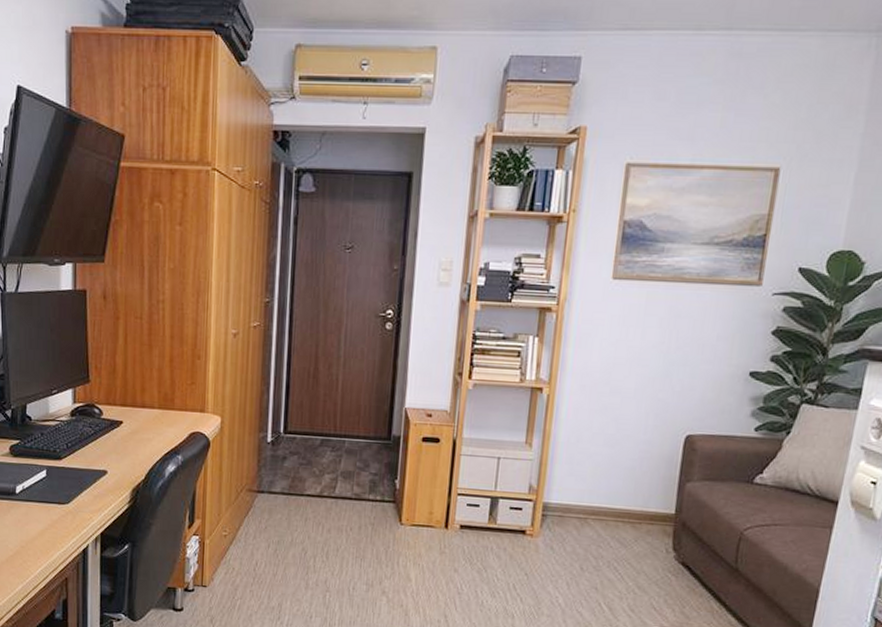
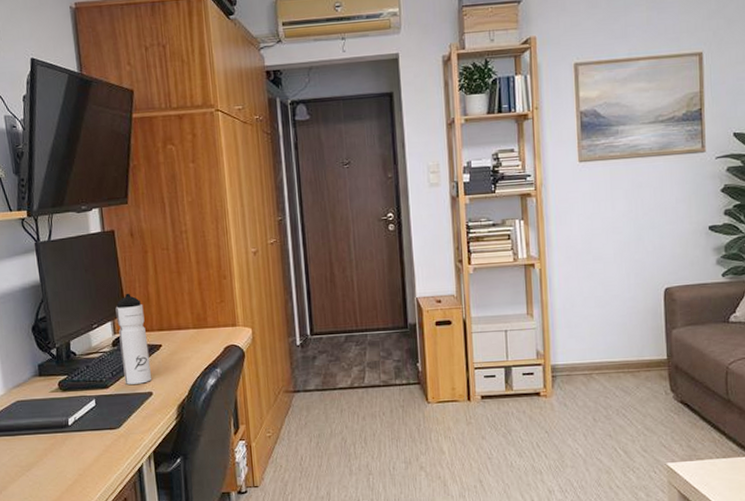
water bottle: none [78,360,109,460] -> present [115,293,152,385]

